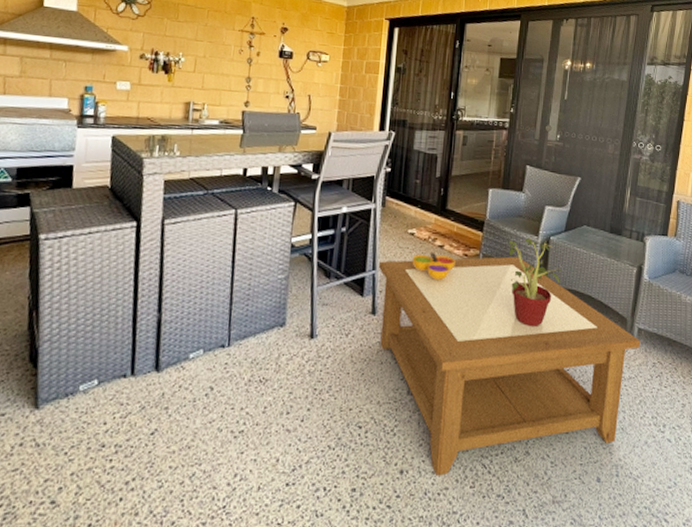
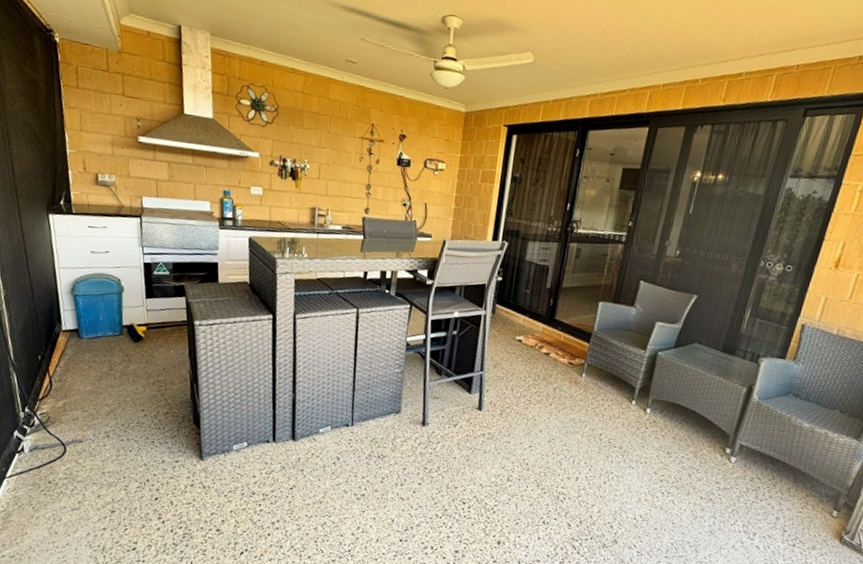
coffee table: present [379,256,641,476] -> none [484,363,741,550]
decorative bowl: present [412,253,456,280] -> none [518,359,560,385]
potted plant: present [508,237,562,328] -> none [613,351,667,435]

